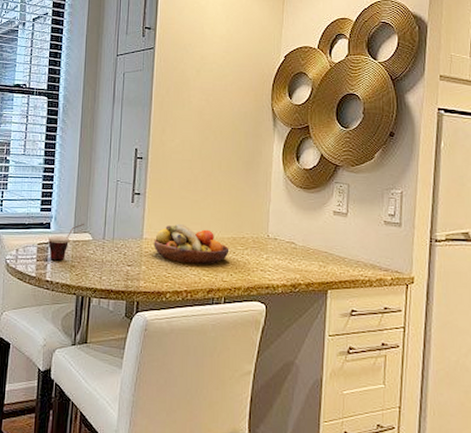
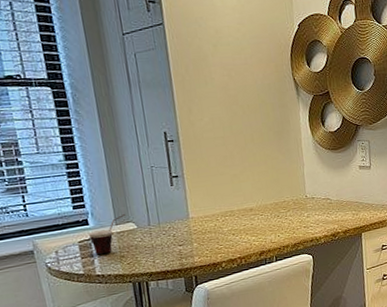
fruit bowl: present [154,223,230,264] -> none [200,198,274,234]

